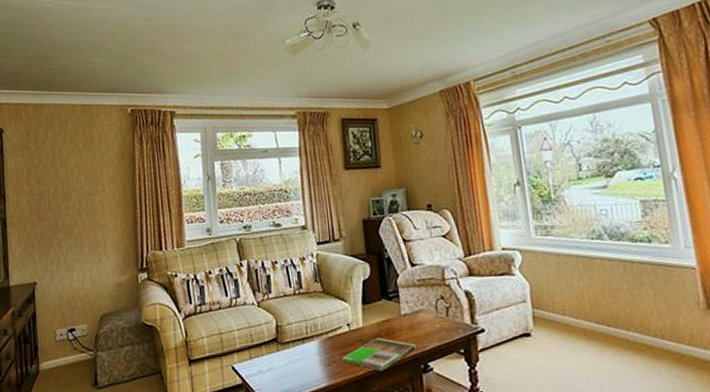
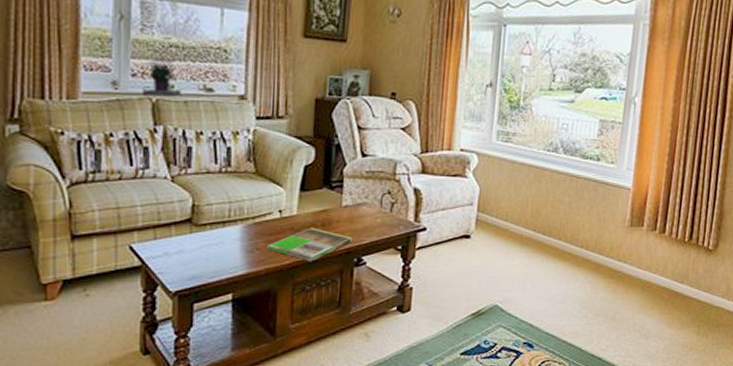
potted flower: none [228,205,257,237] -> present [141,58,181,97]

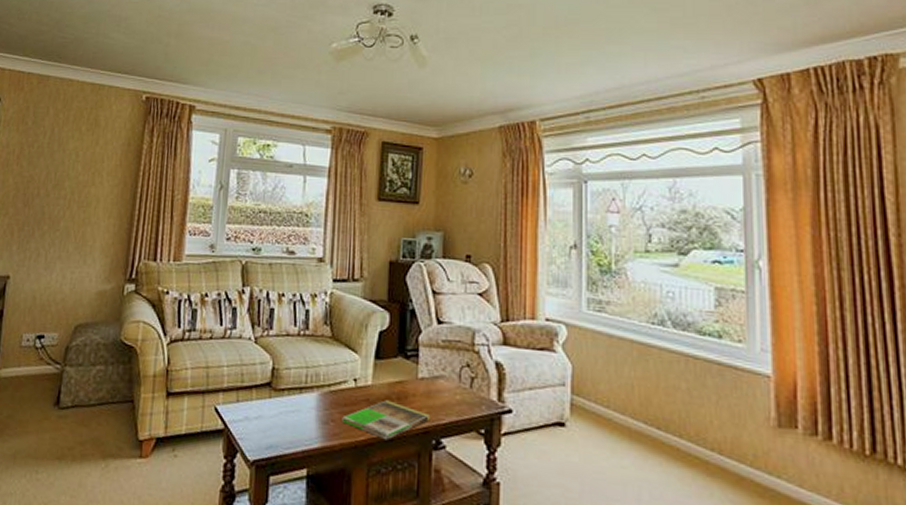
potted flower: present [141,58,181,97] -> none [233,223,267,260]

